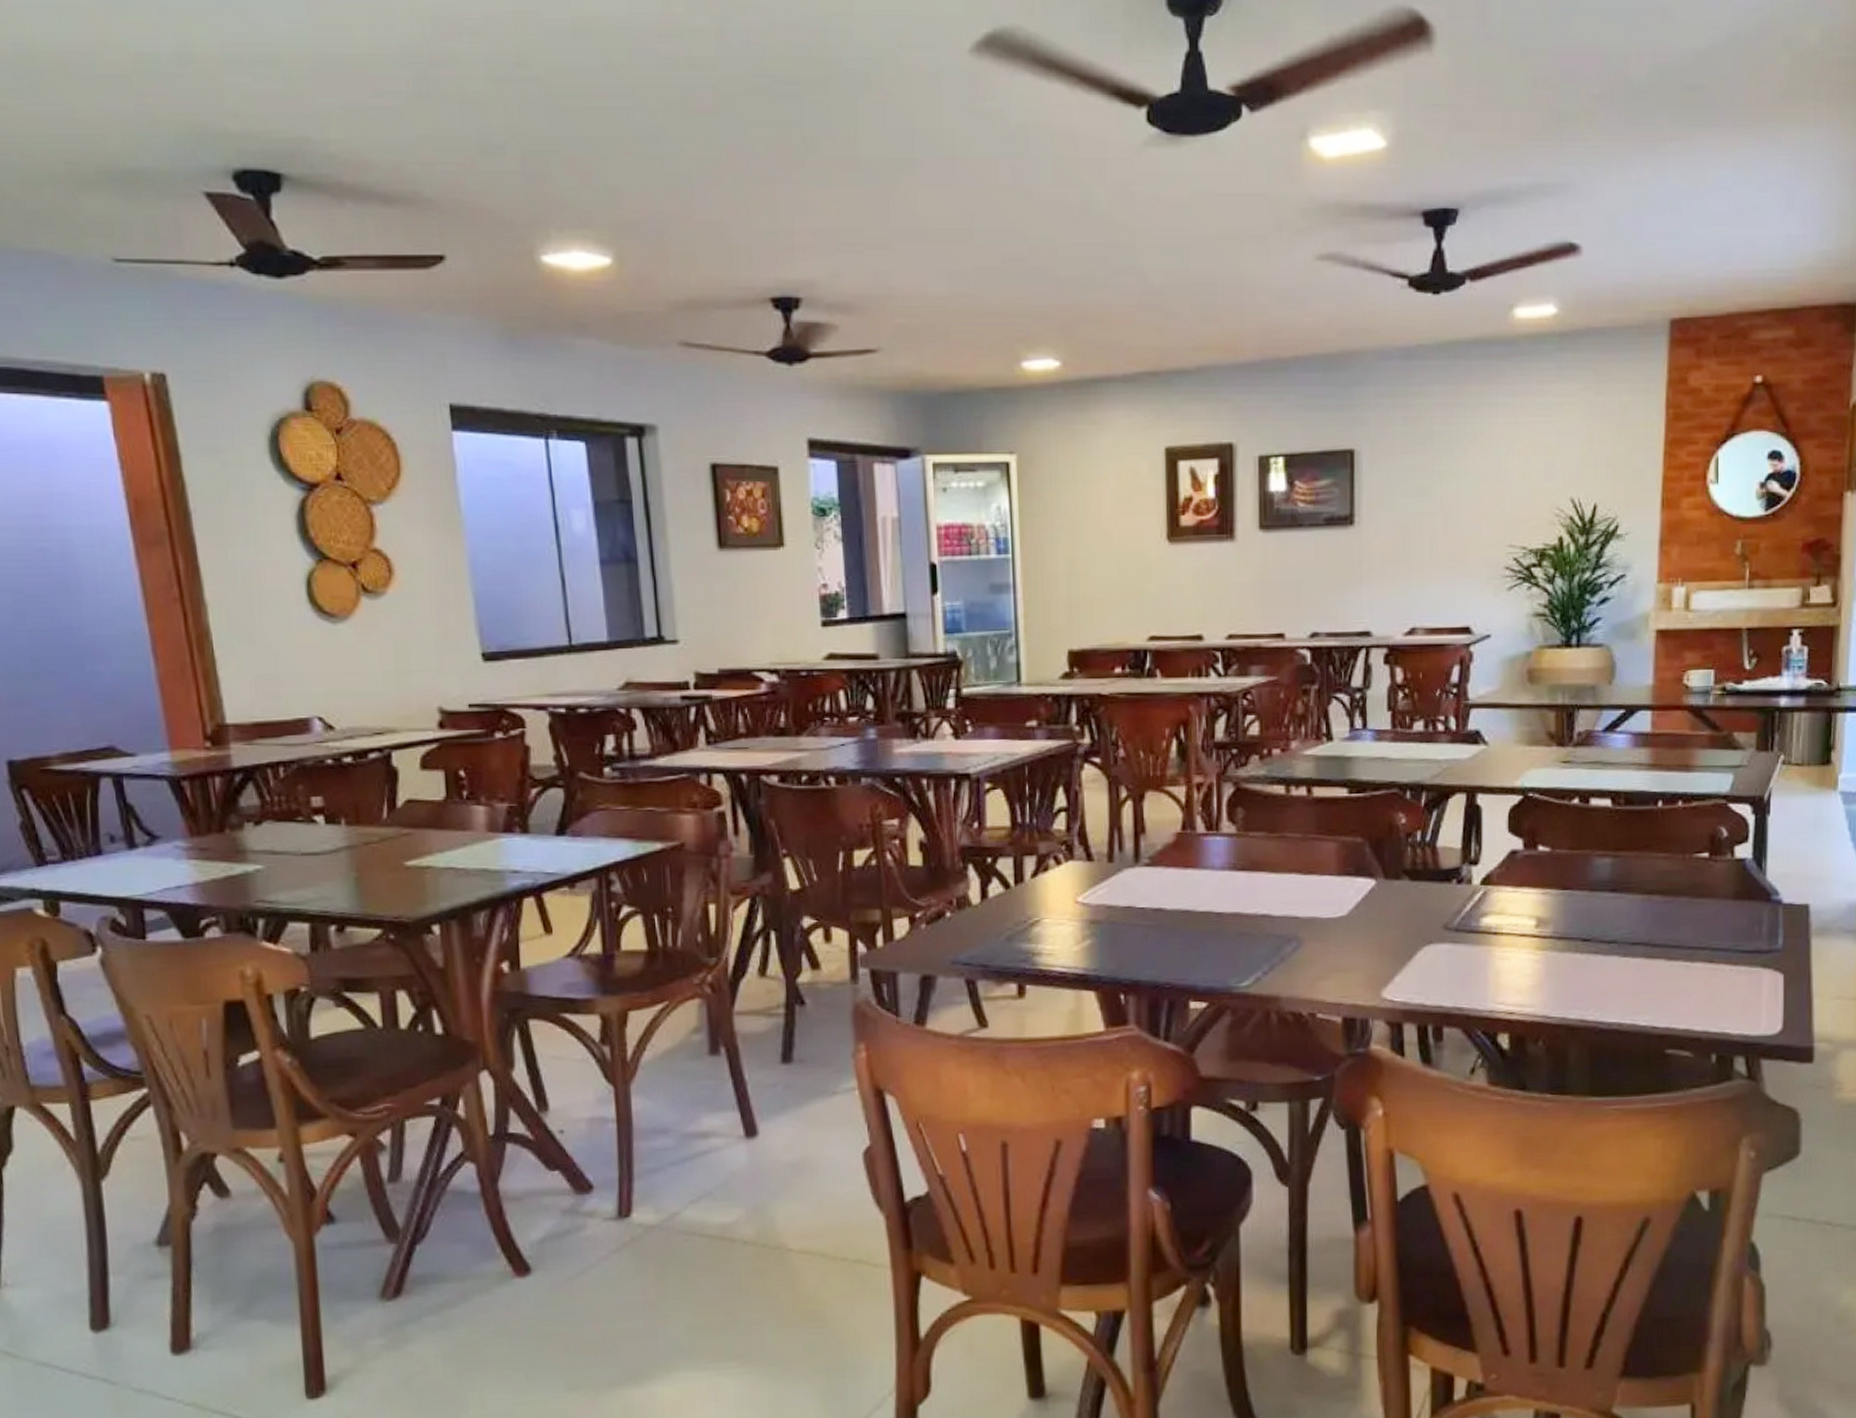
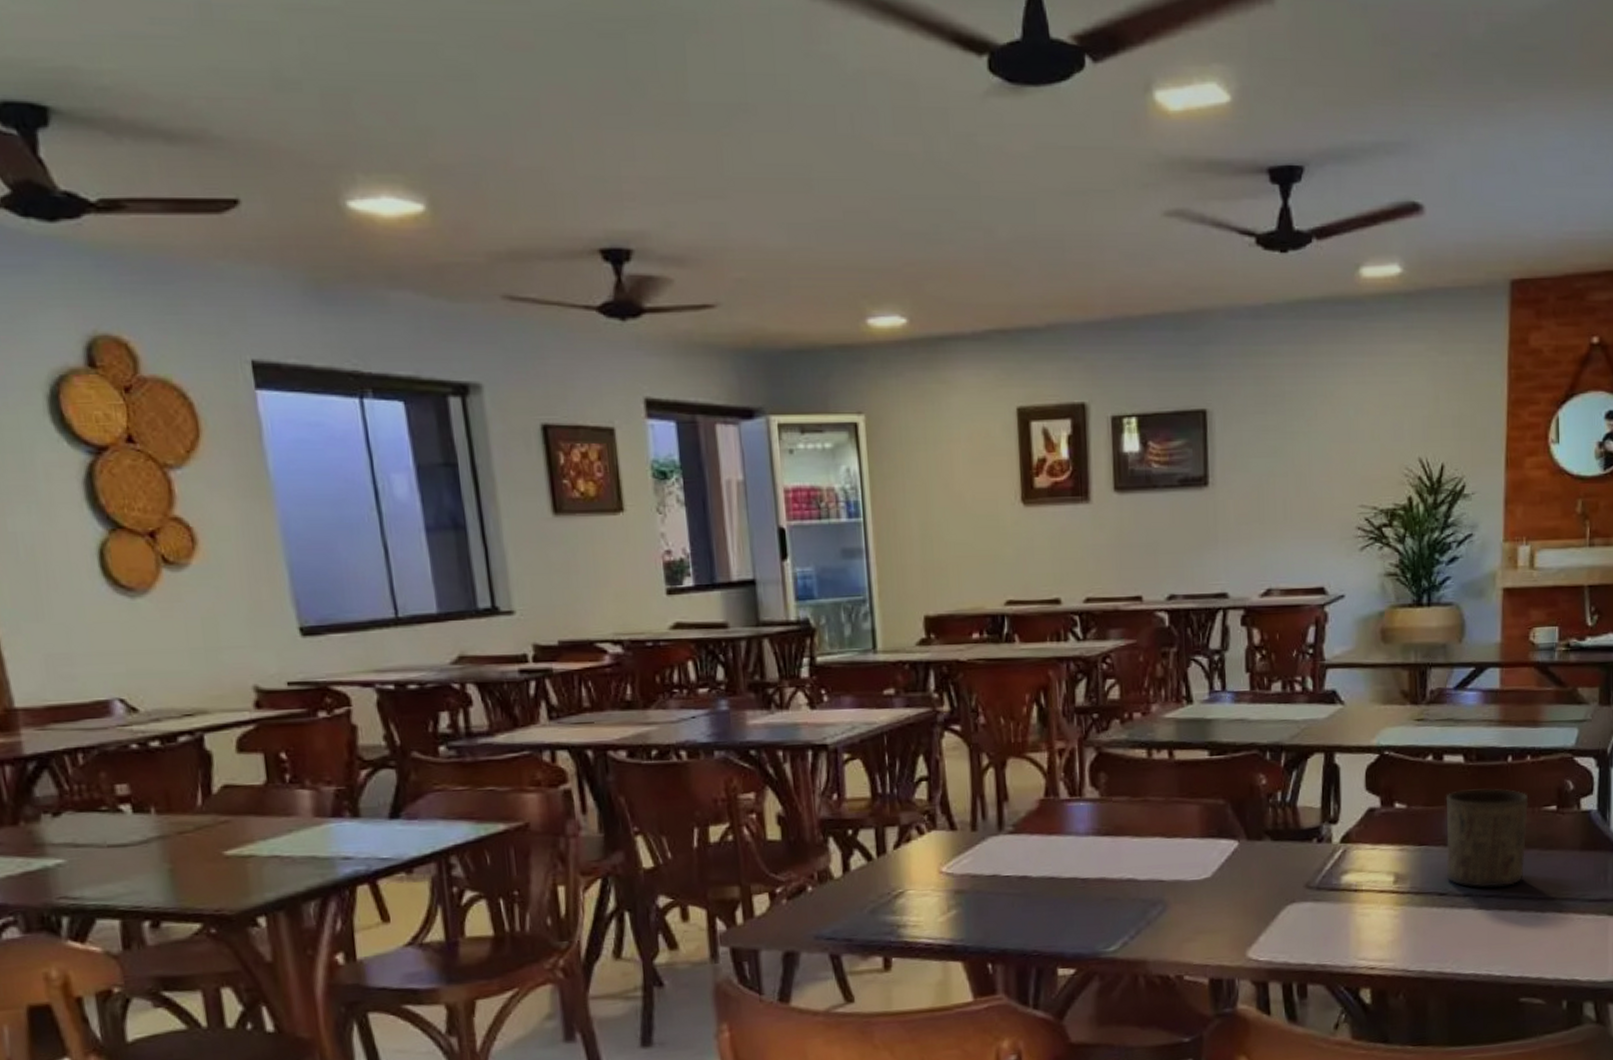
cup: none [1590,833,1678,935] -> present [1445,788,1528,888]

